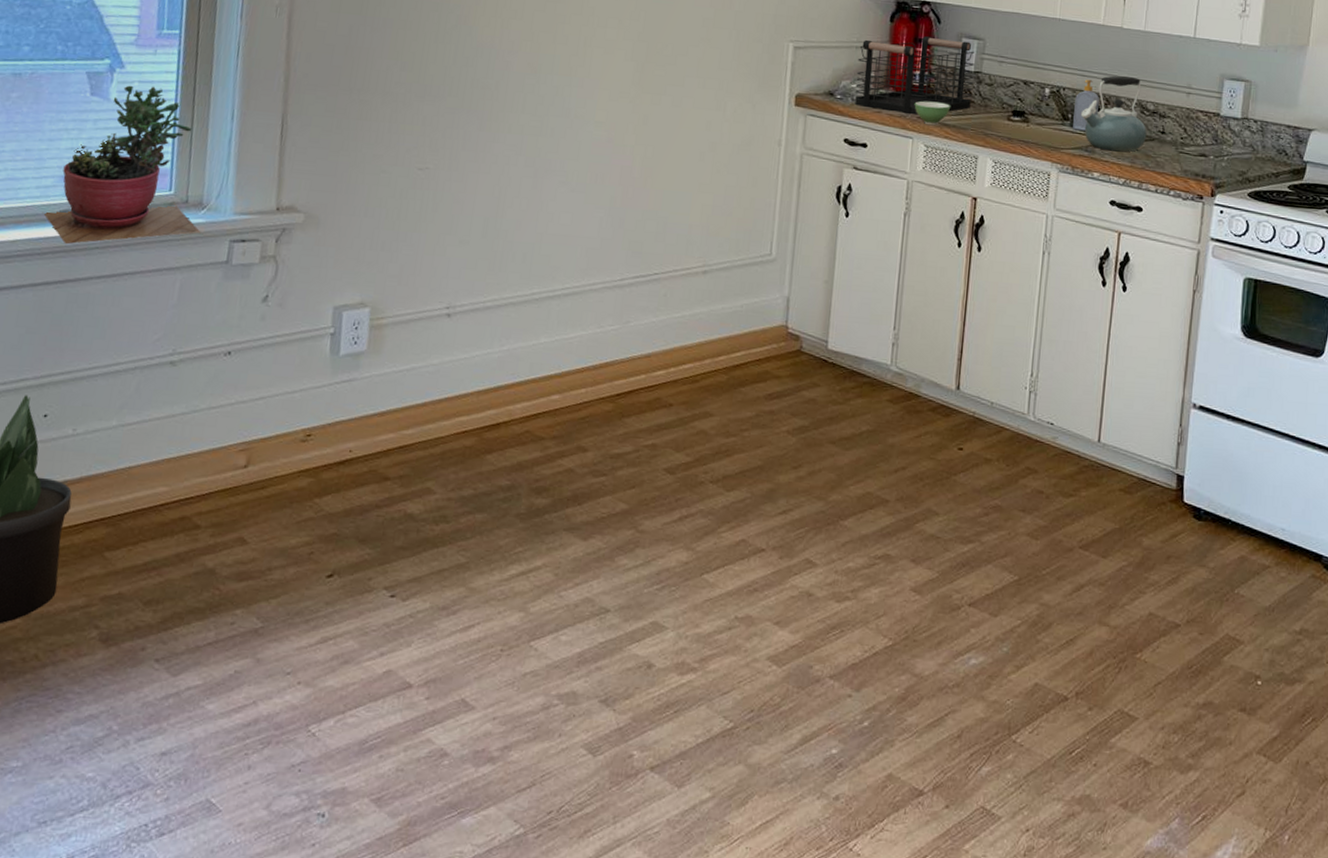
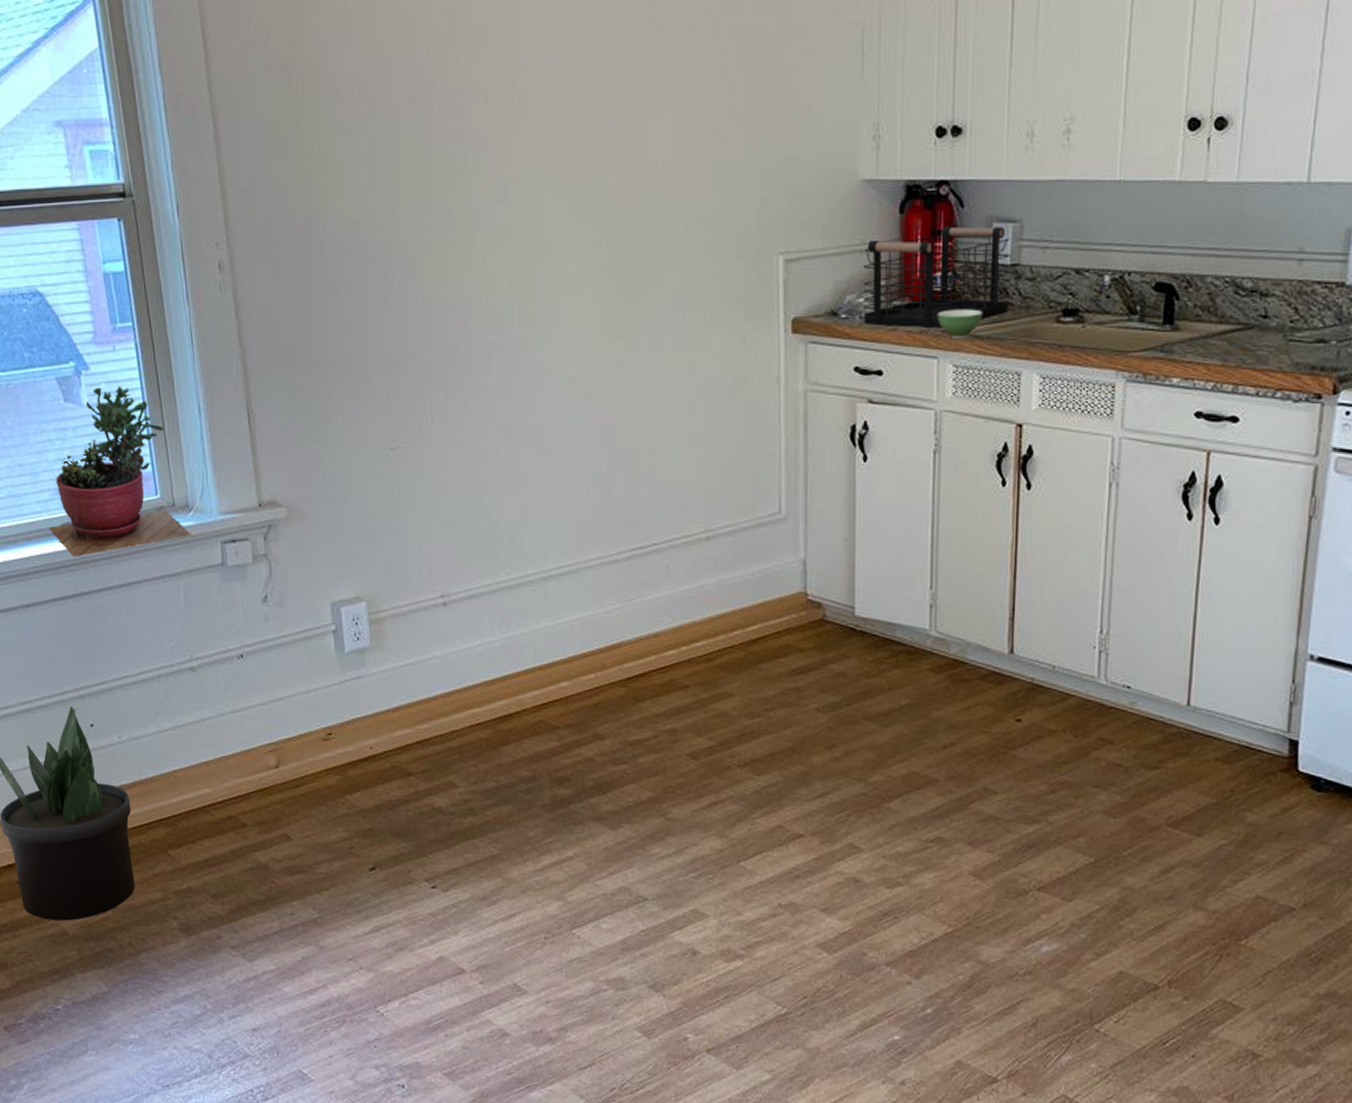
soap bottle: present [1073,79,1099,131] -> none [1143,257,1177,326]
kettle: present [1080,75,1147,152] -> none [1152,247,1243,348]

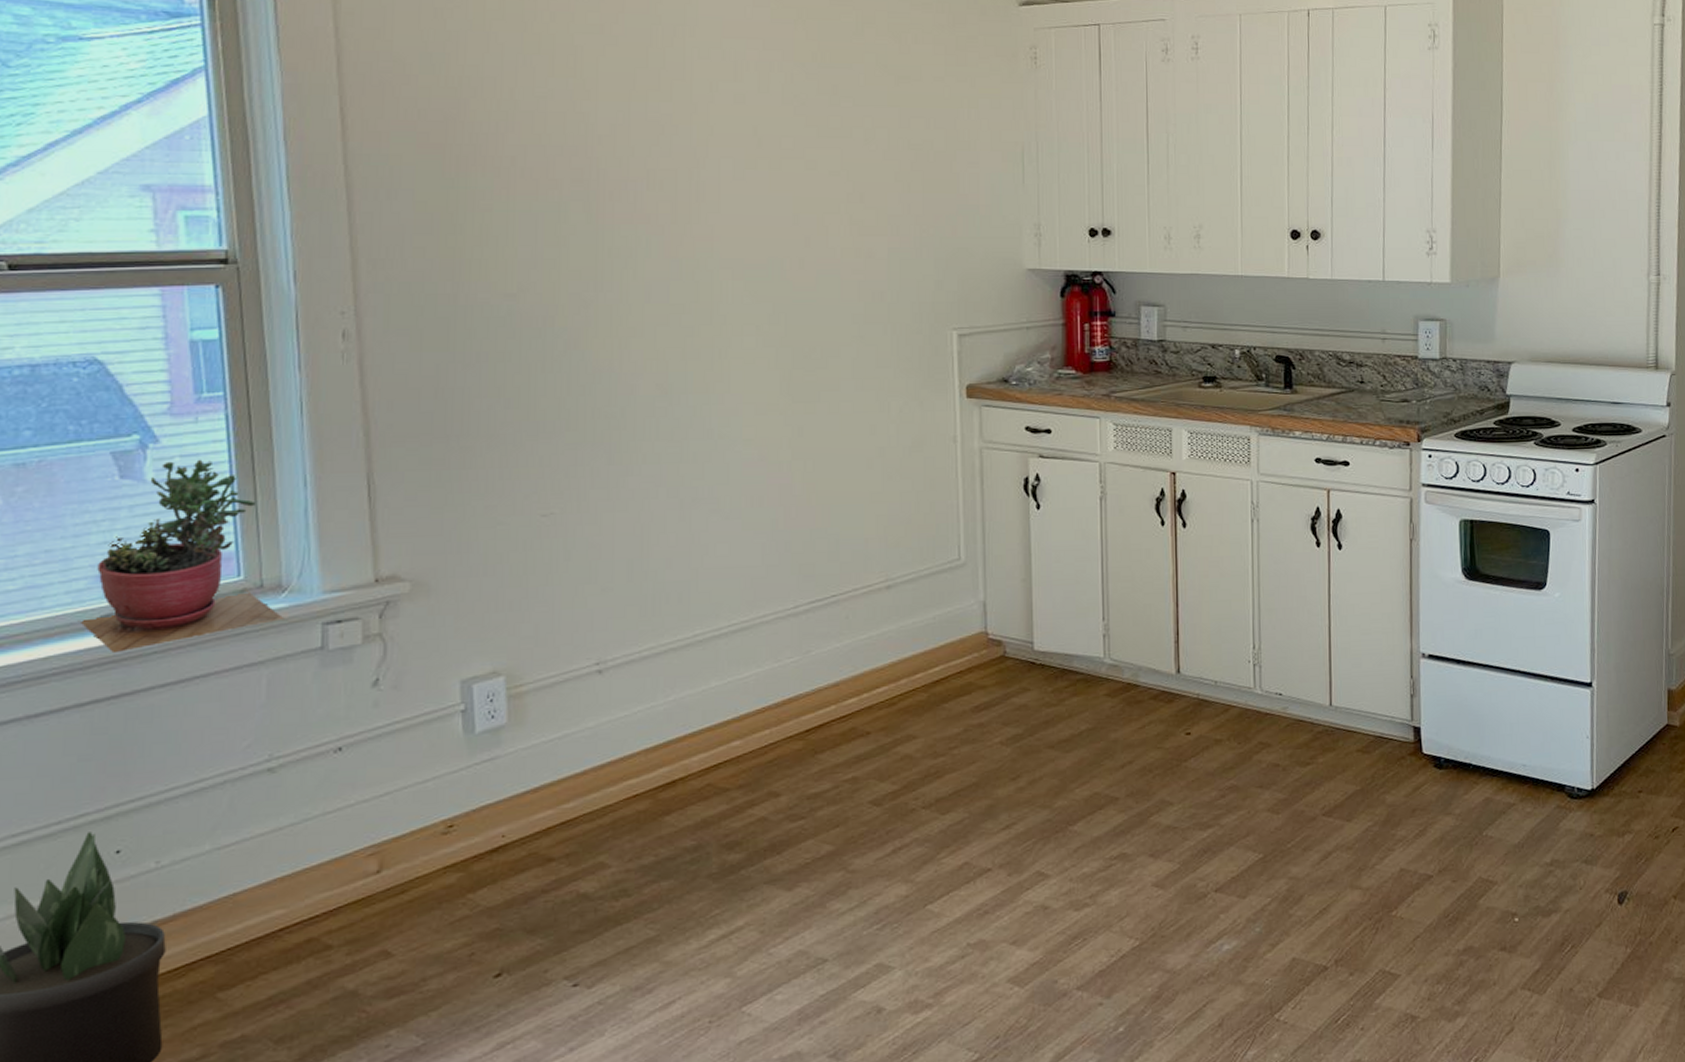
dish rack: present [863,226,1010,329] -> none [1030,308,1158,393]
bowl: present [937,309,984,340] -> none [1097,376,1137,402]

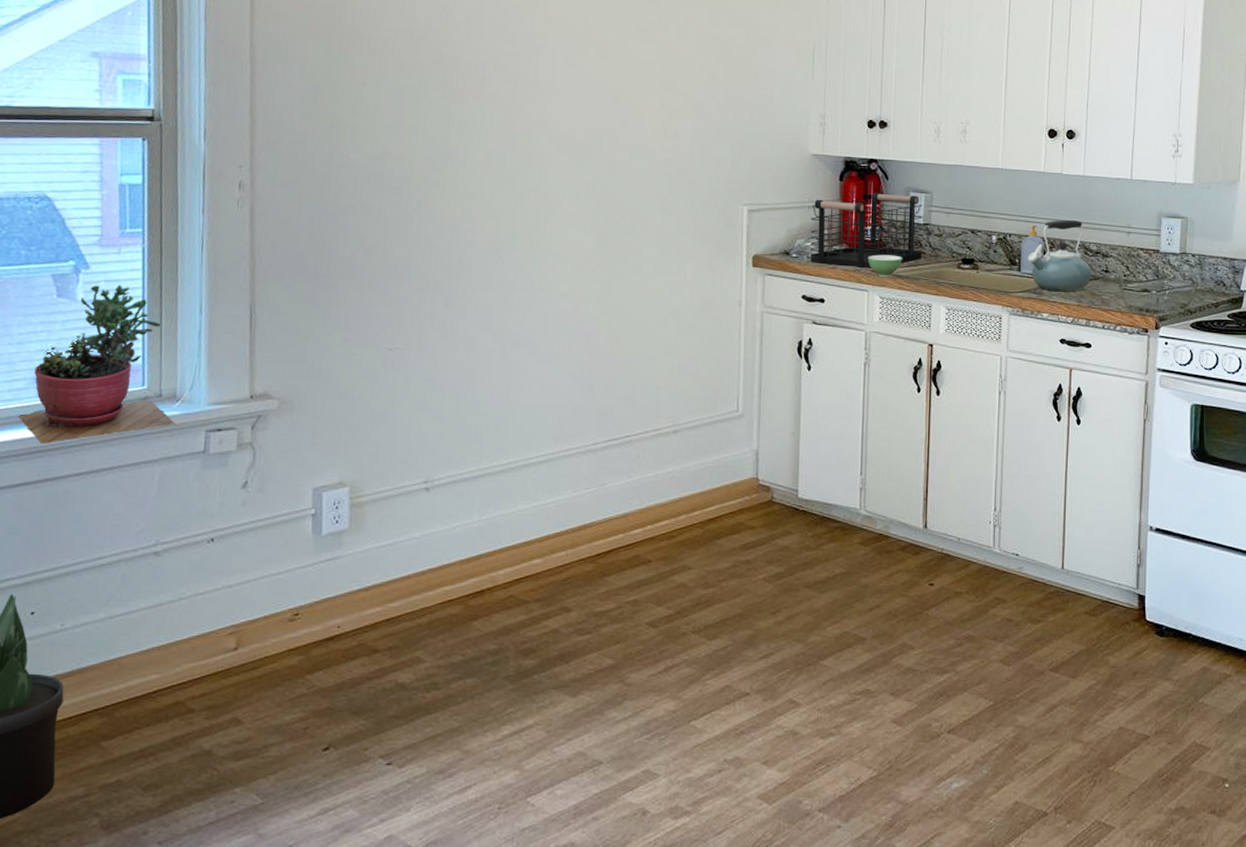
dish rack: none [1030,308,1158,393] -> present [810,193,923,269]
bowl: none [1097,376,1137,402] -> present [867,254,903,278]
soap bottle: none [1267,336,1293,390] -> present [1021,225,1044,274]
kettle: none [1274,329,1346,407] -> present [1027,220,1091,292]

